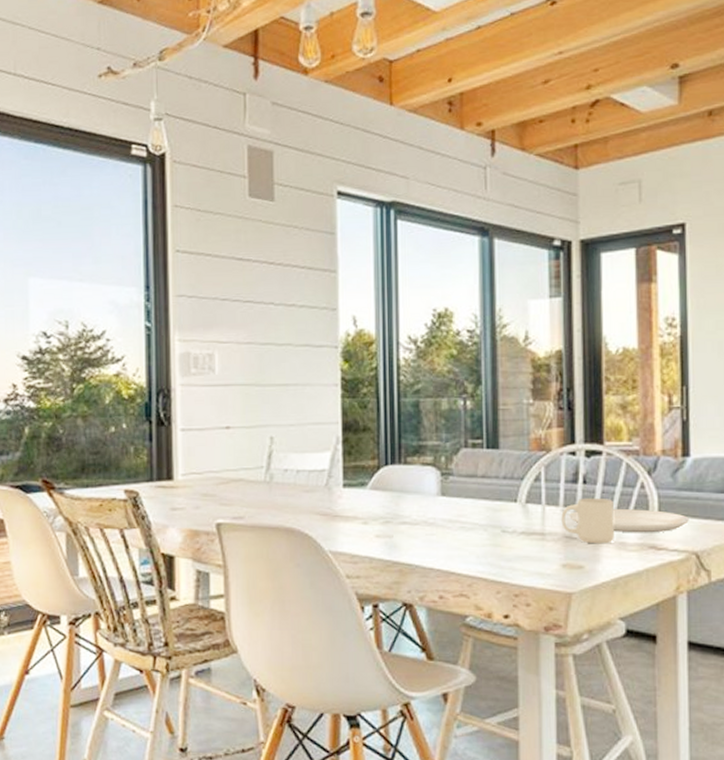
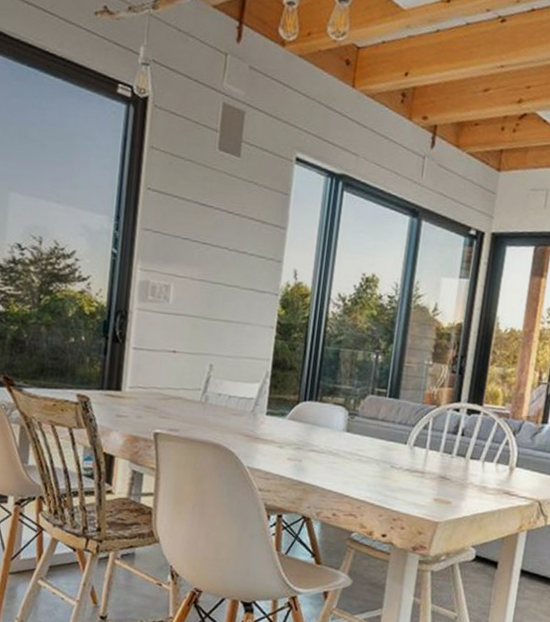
cup: present [561,497,614,544] -> none [439,447,483,486]
plate: present [569,508,689,533] -> none [446,457,539,482]

